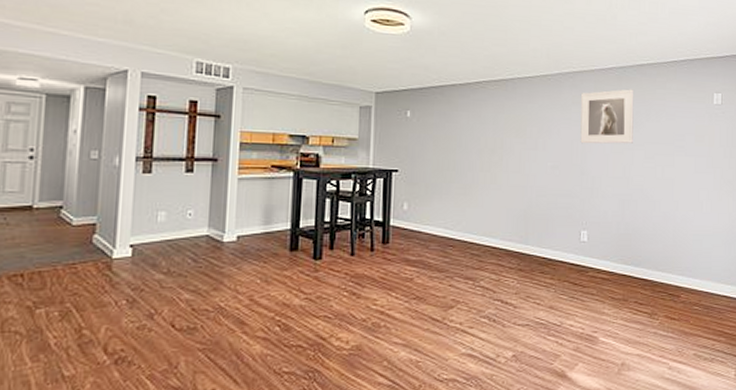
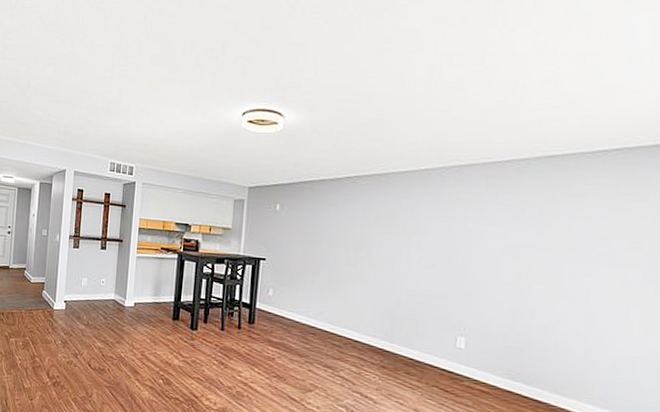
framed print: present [580,89,634,144] -> none [463,184,540,247]

